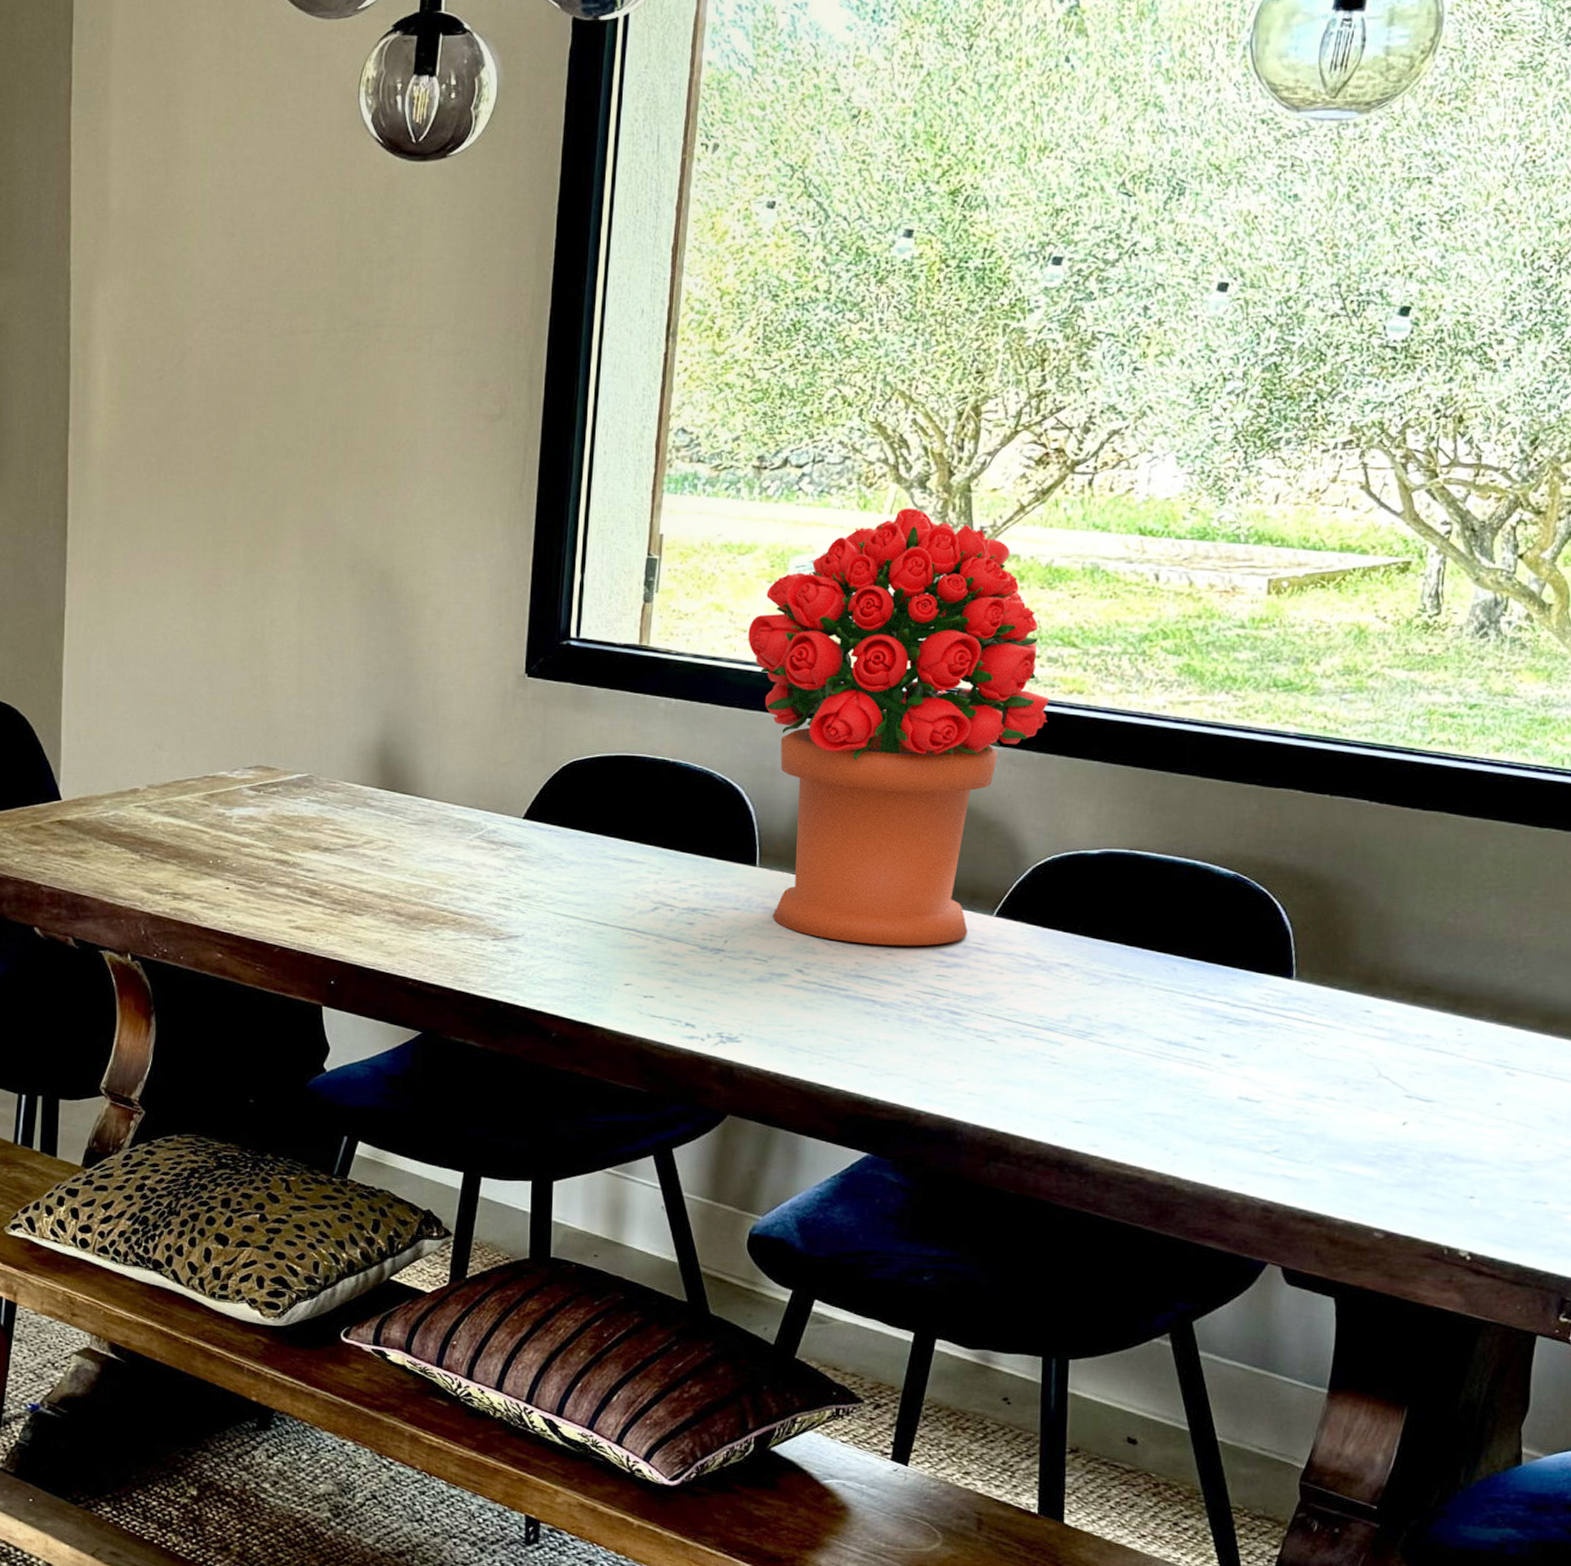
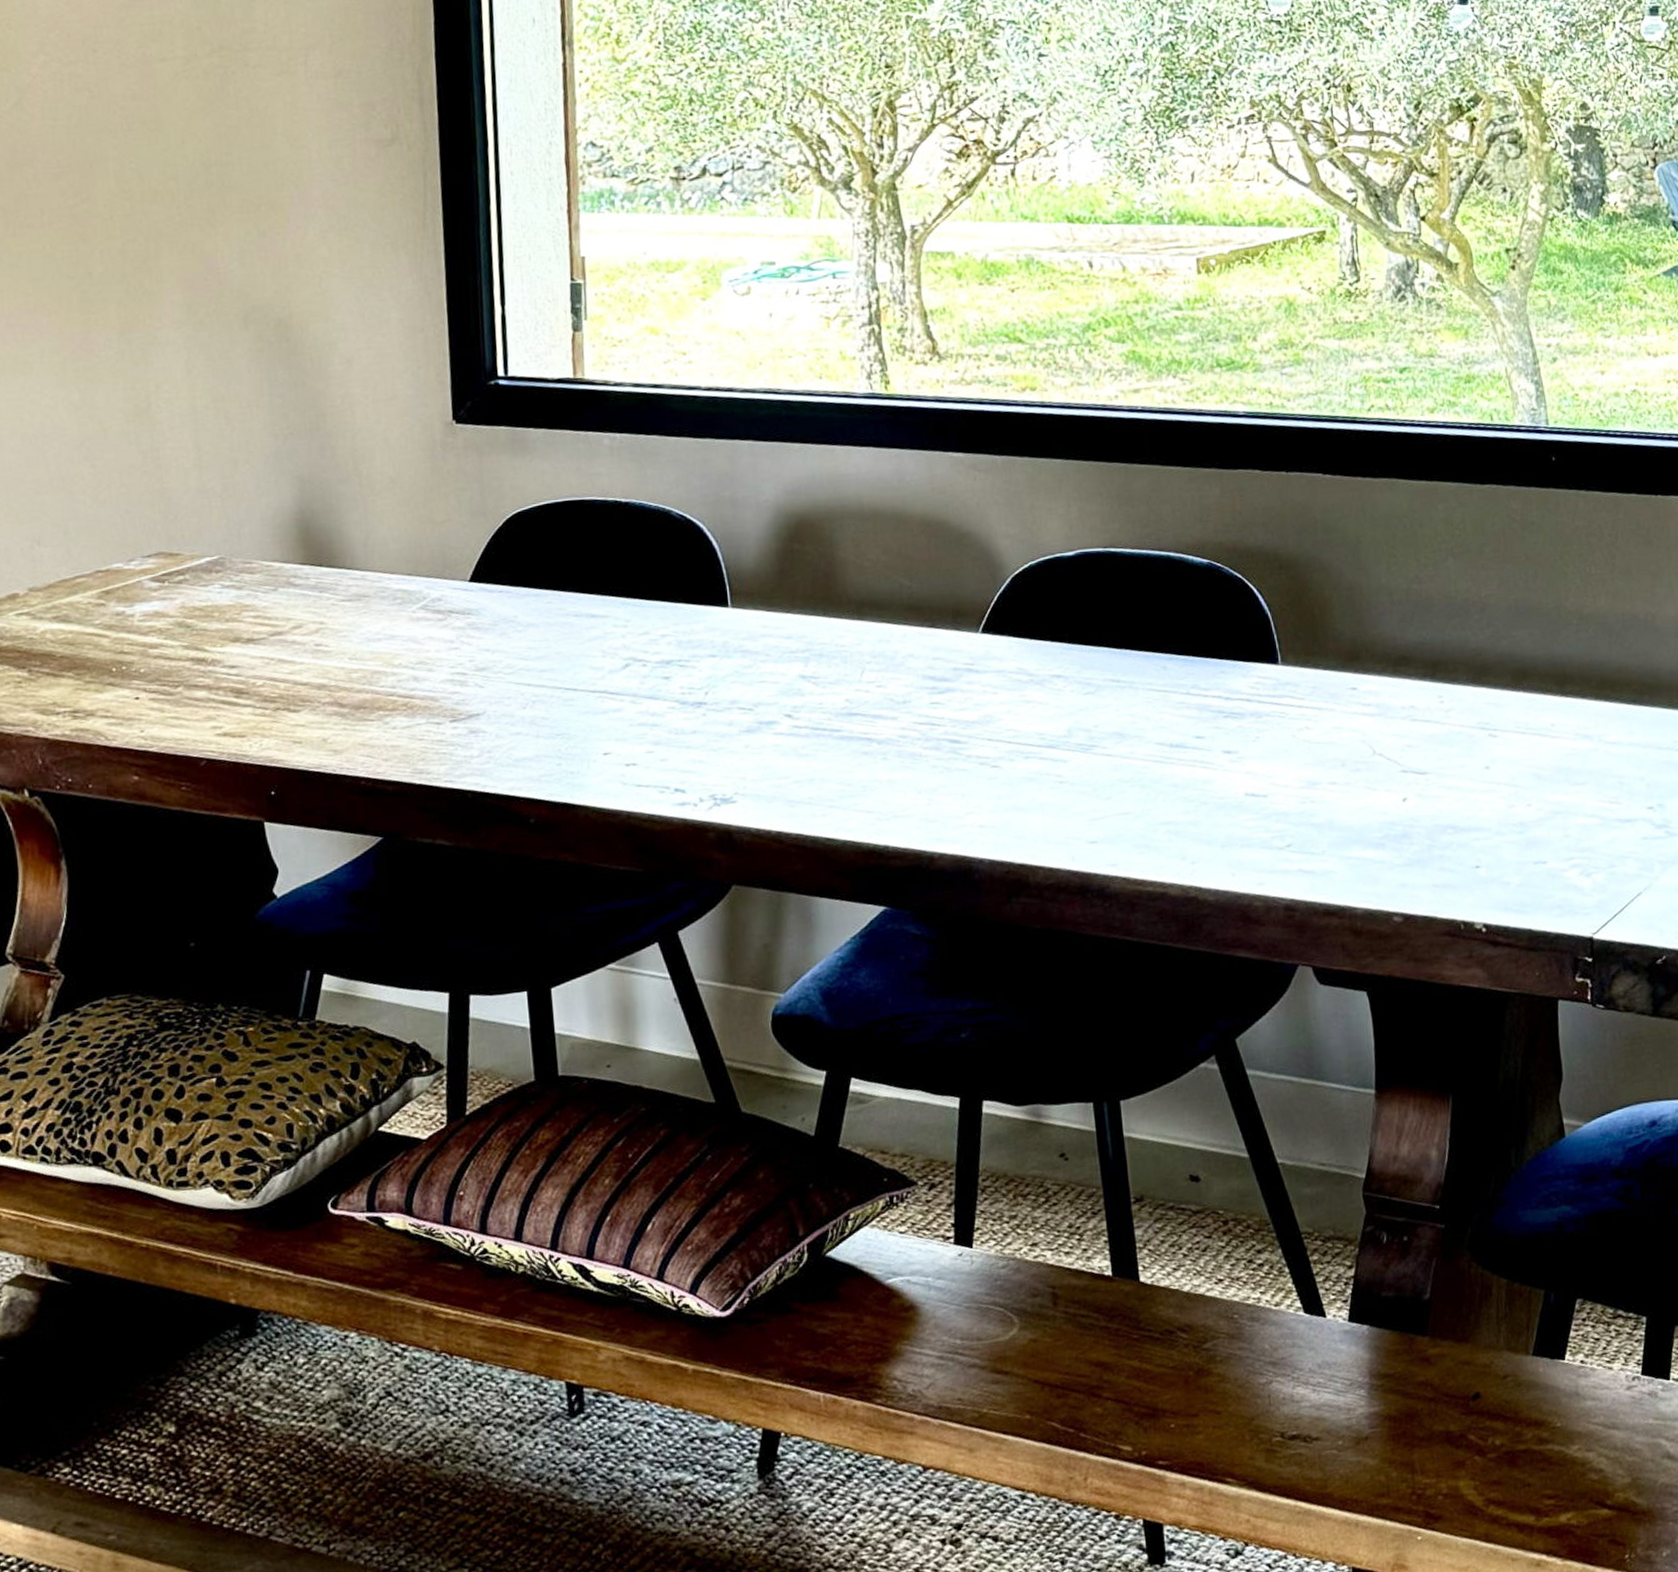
bouquet: present [748,509,1049,946] -> none [688,211,1005,679]

